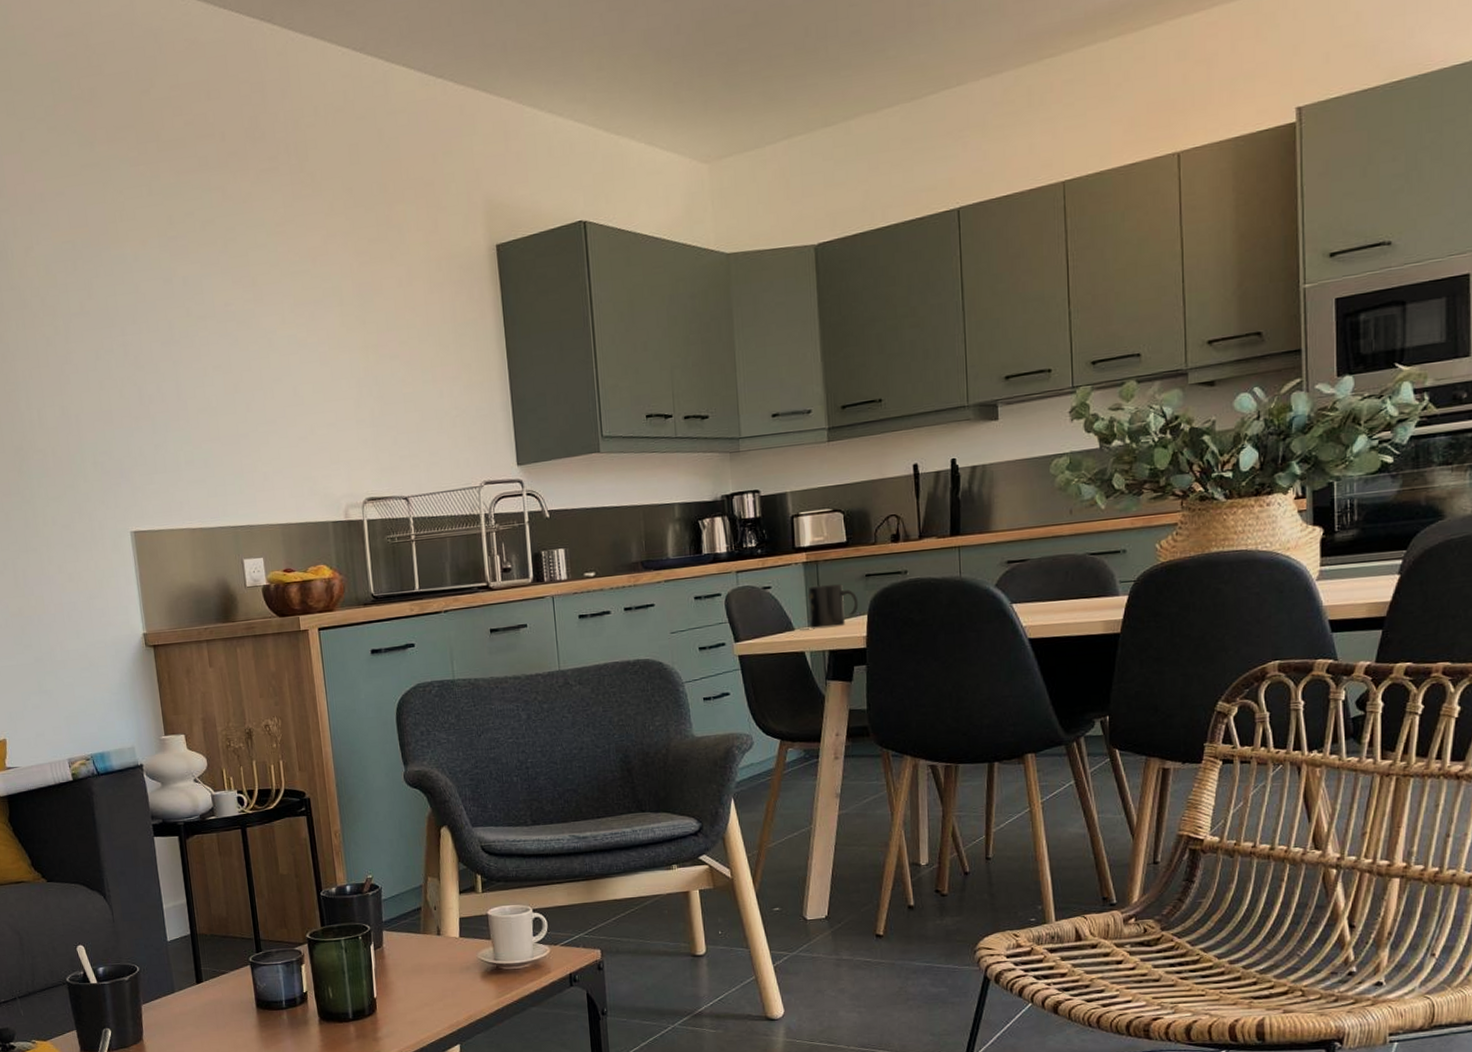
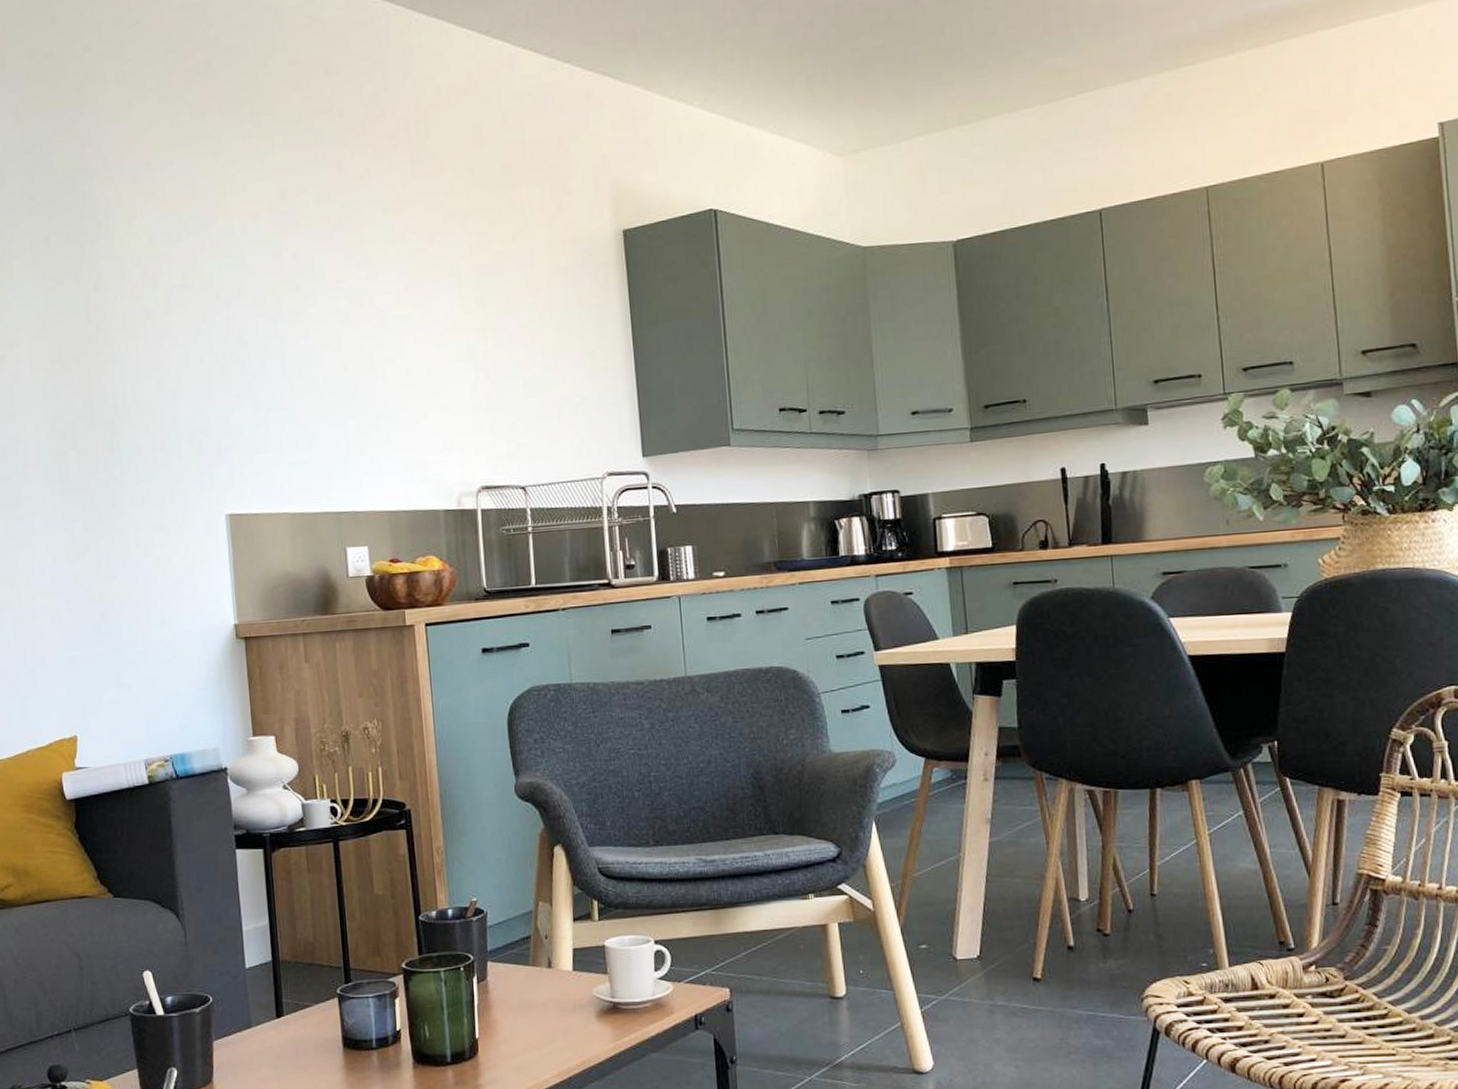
mug: present [807,583,859,629] -> none [951,591,1007,639]

